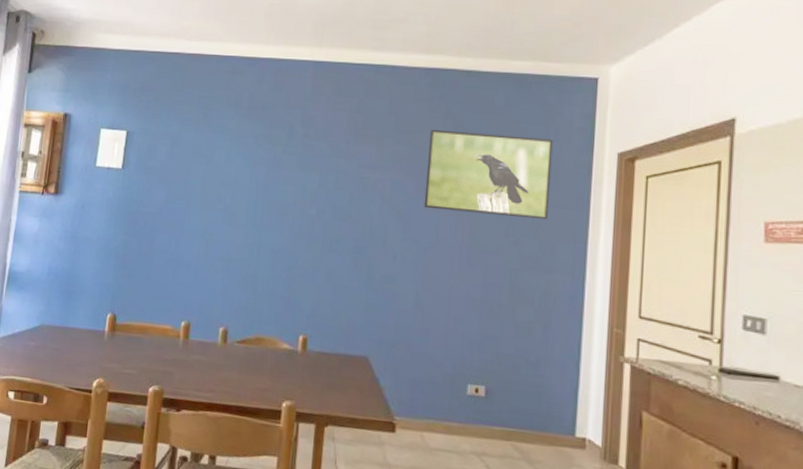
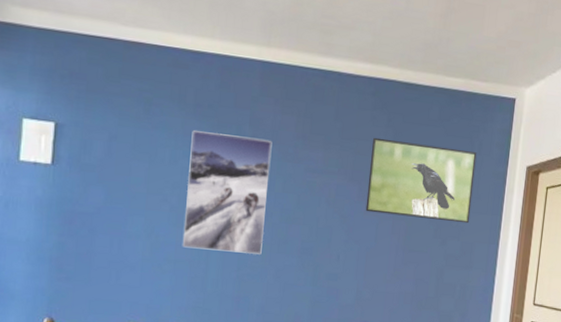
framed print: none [234,132,324,254] -> present [182,130,272,255]

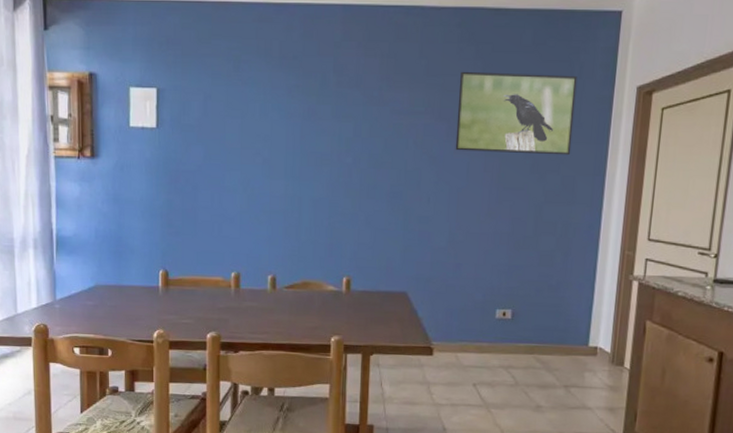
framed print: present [182,130,272,255] -> none [276,83,357,201]

